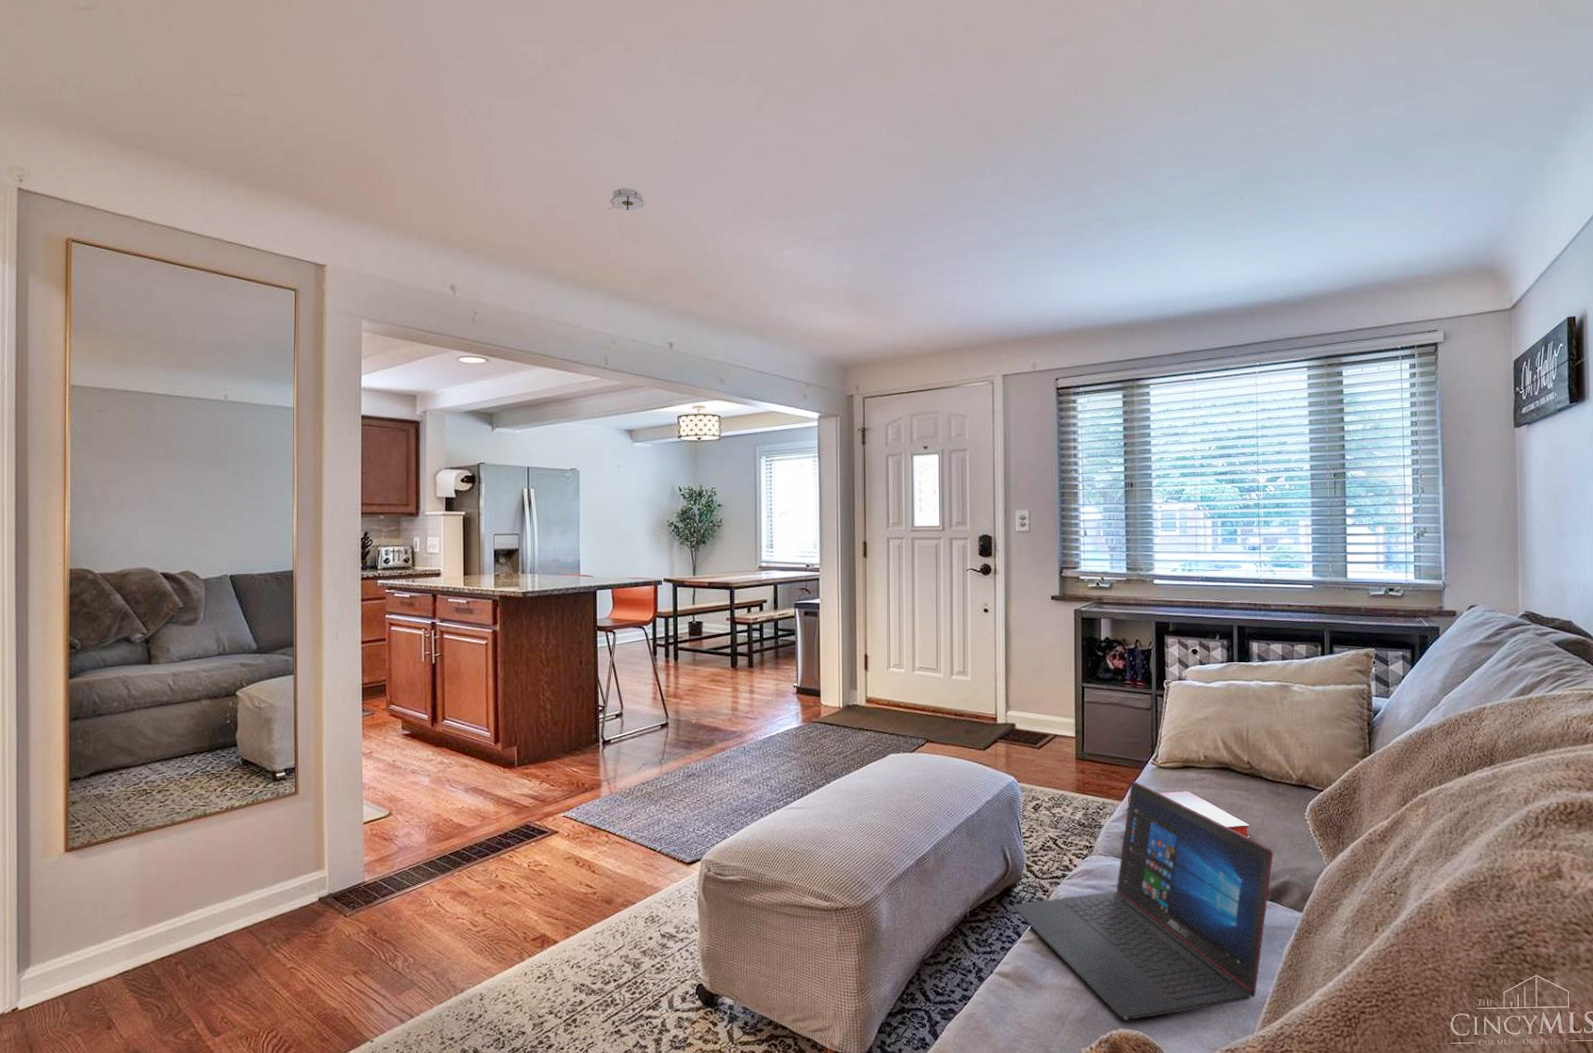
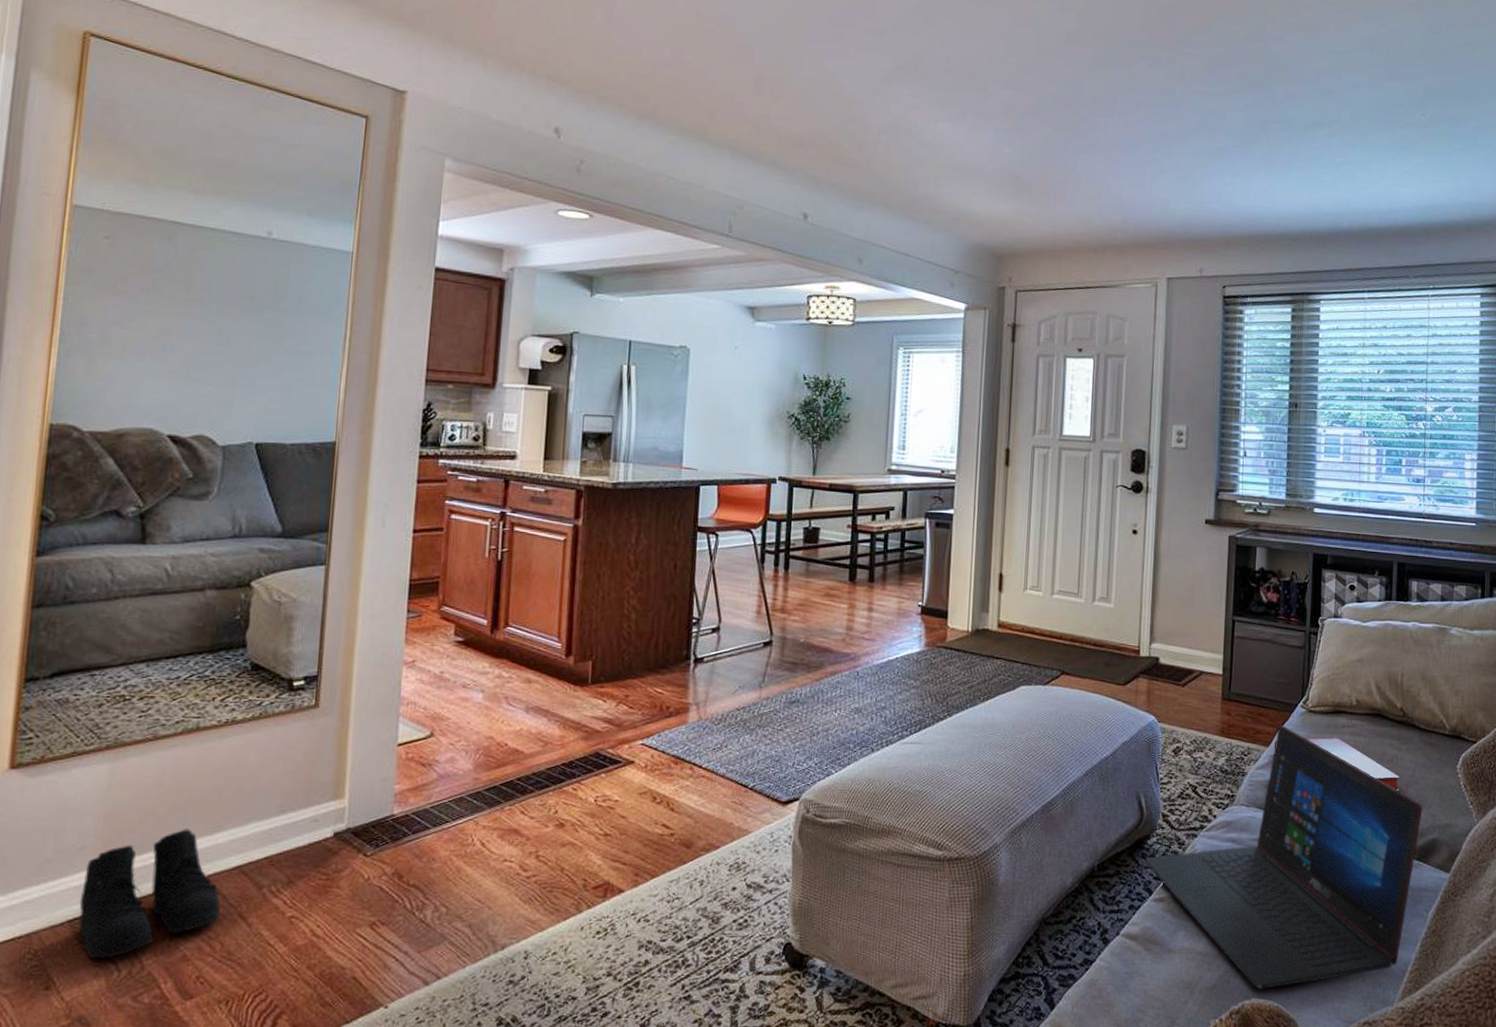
boots: none [128,897,235,1005] -> present [79,829,221,960]
smoke detector: present [608,187,646,210] -> none [745,37,788,64]

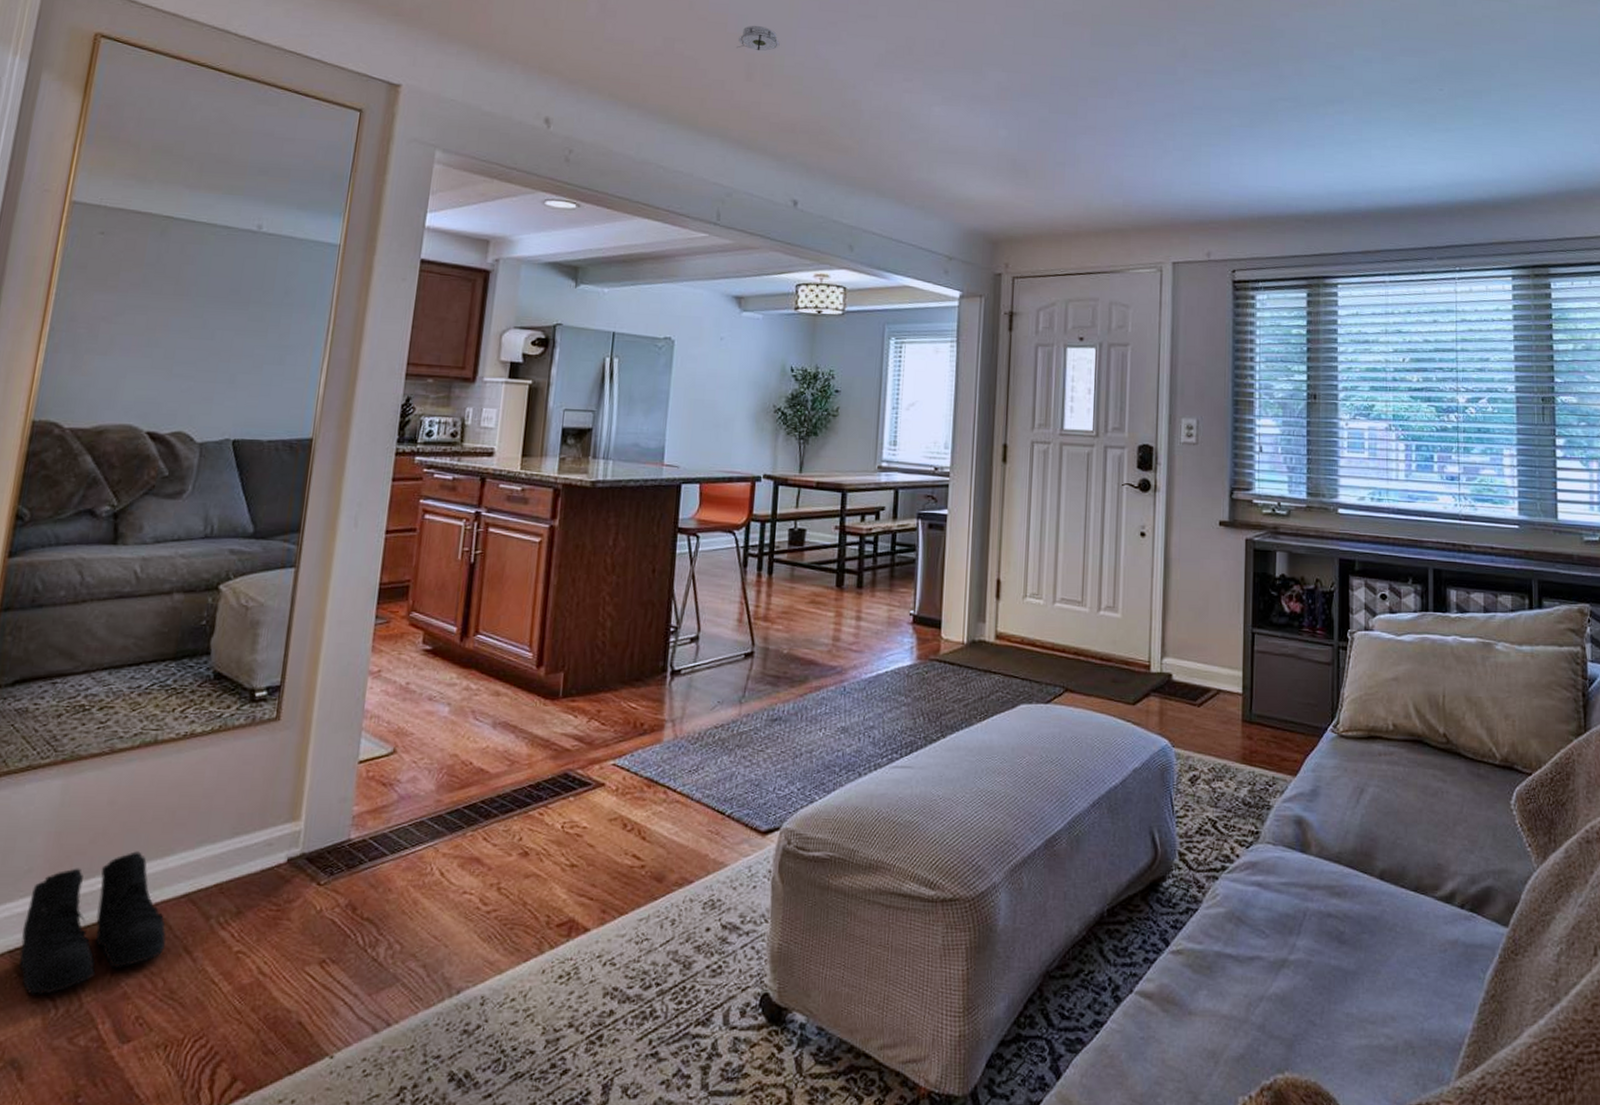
smoke detector: none [745,37,788,64] -> present [737,25,780,51]
laptop: present [1145,725,1423,990] -> none [1160,752,1474,1062]
hardback book: present [1273,738,1400,792] -> none [1302,767,1446,831]

